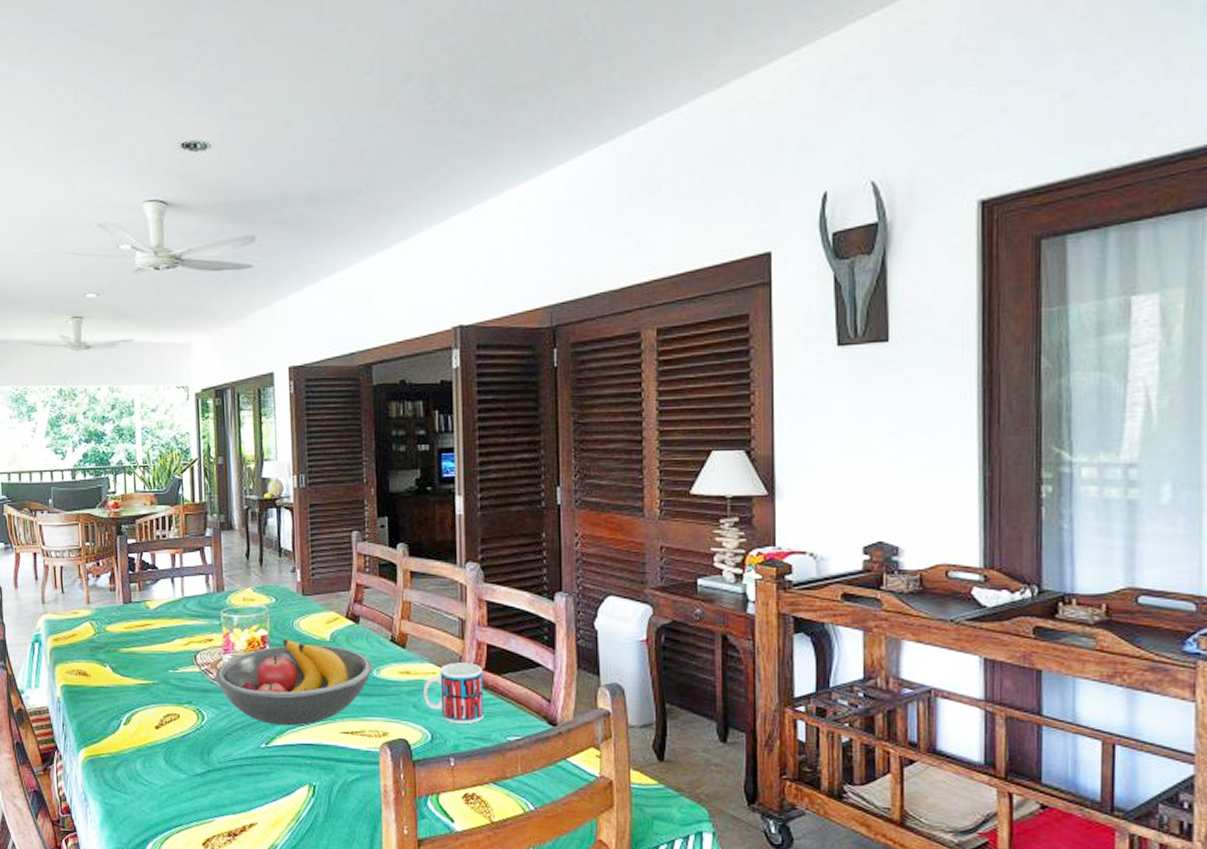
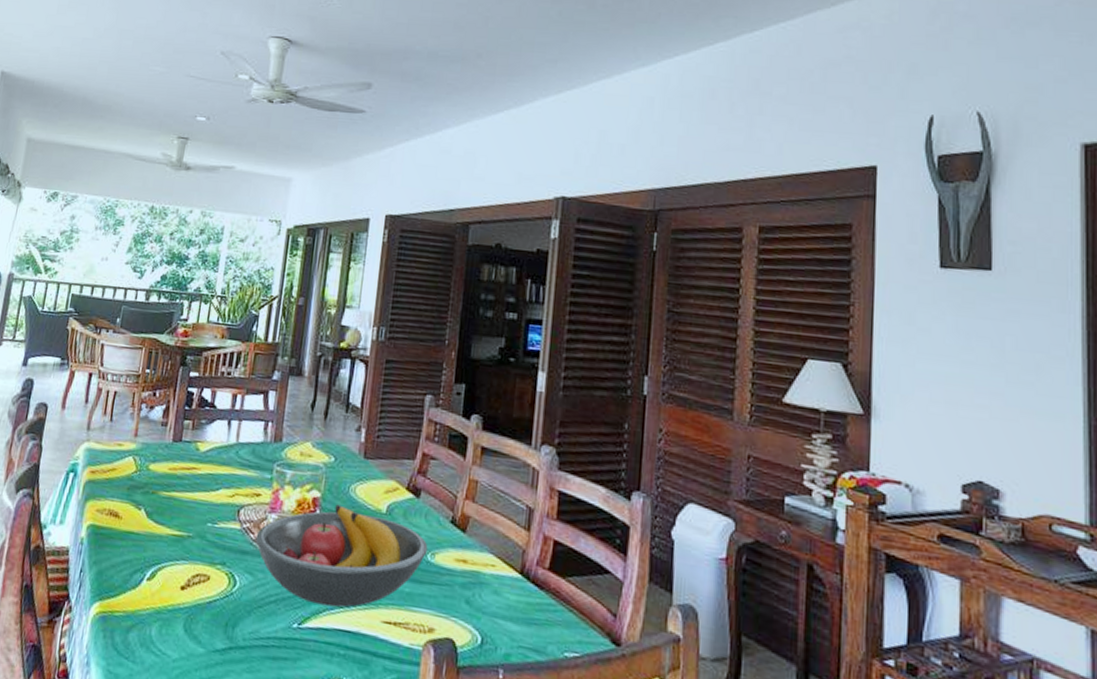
mug: present [424,662,485,725] -> none [478,556,546,631]

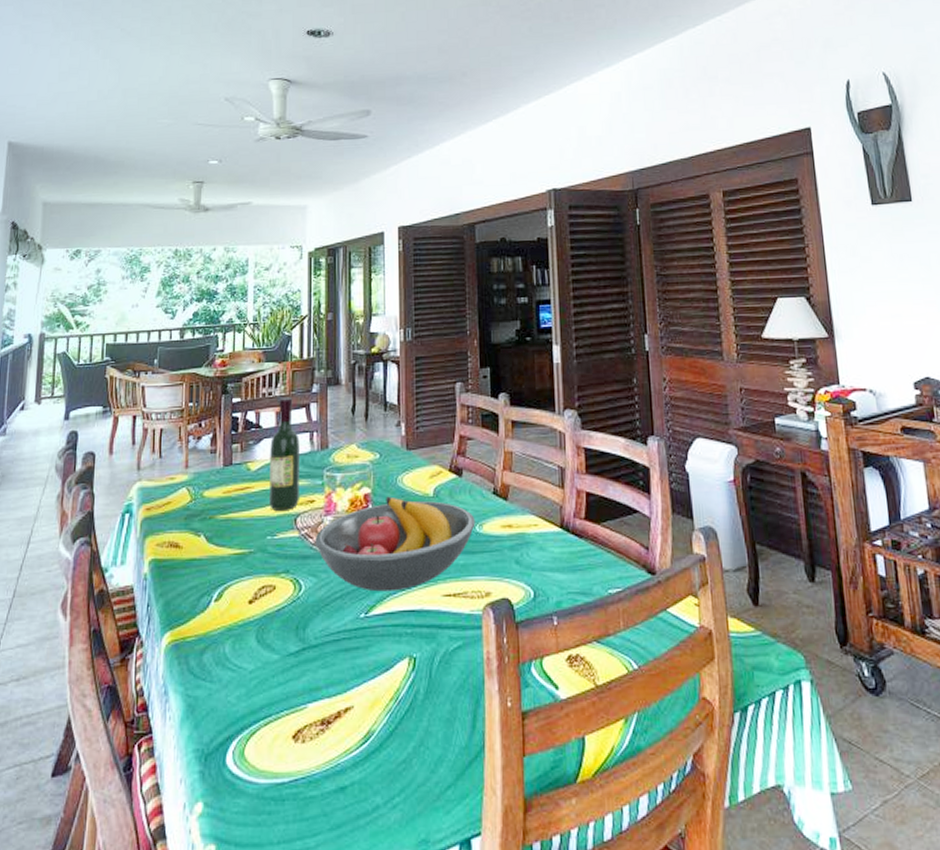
wine bottle: none [214,380,254,500] -> present [269,398,300,511]

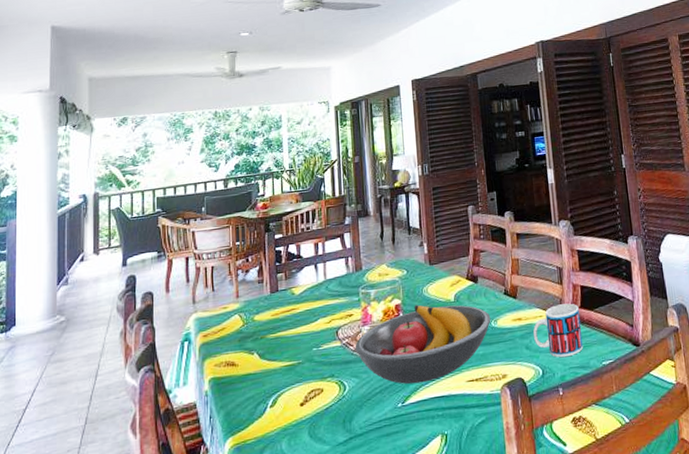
wine bottle: present [269,398,300,511] -> none [311,230,339,326]
mug: none [526,512,586,579] -> present [533,303,584,358]

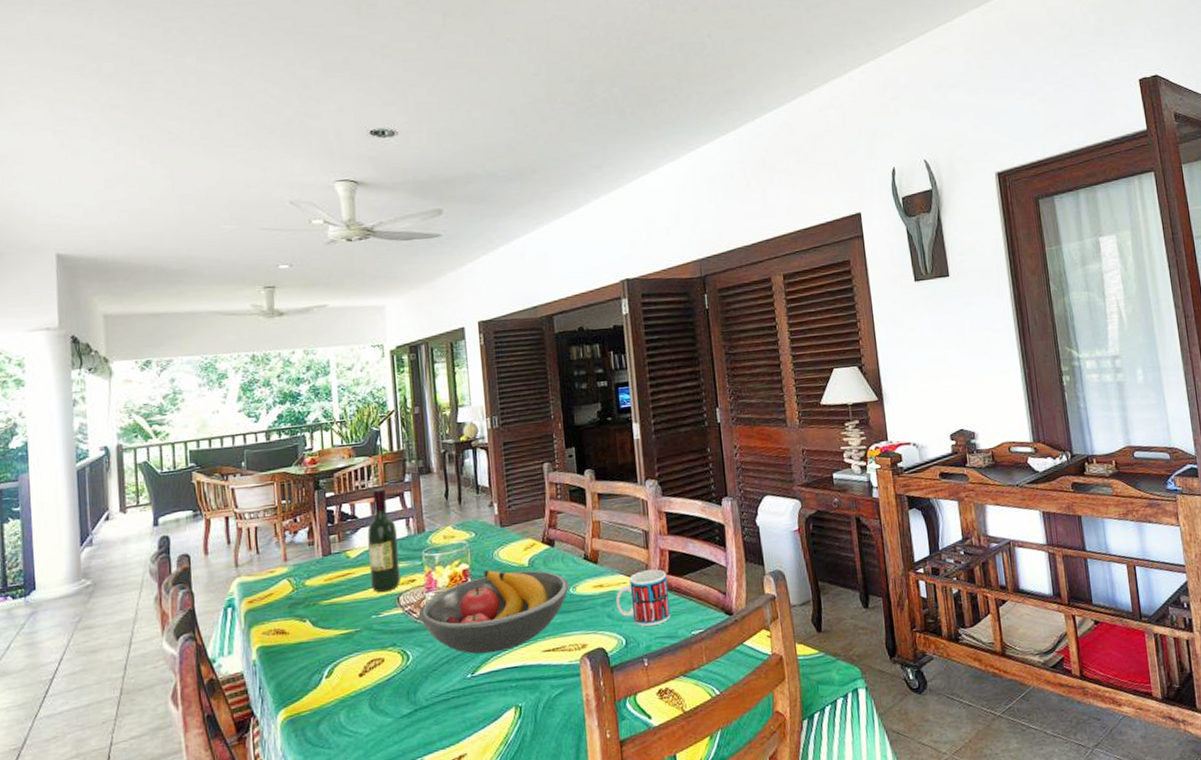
wine bottle: none [311,230,339,326] -> present [367,488,401,592]

